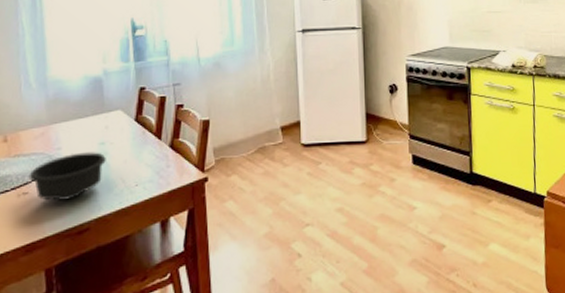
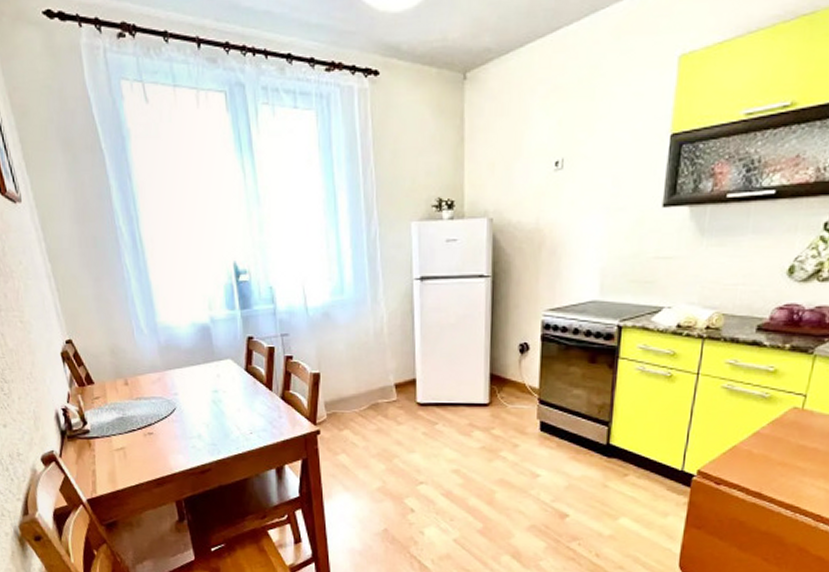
bowl: present [28,152,106,201] -> none [151,399,220,442]

